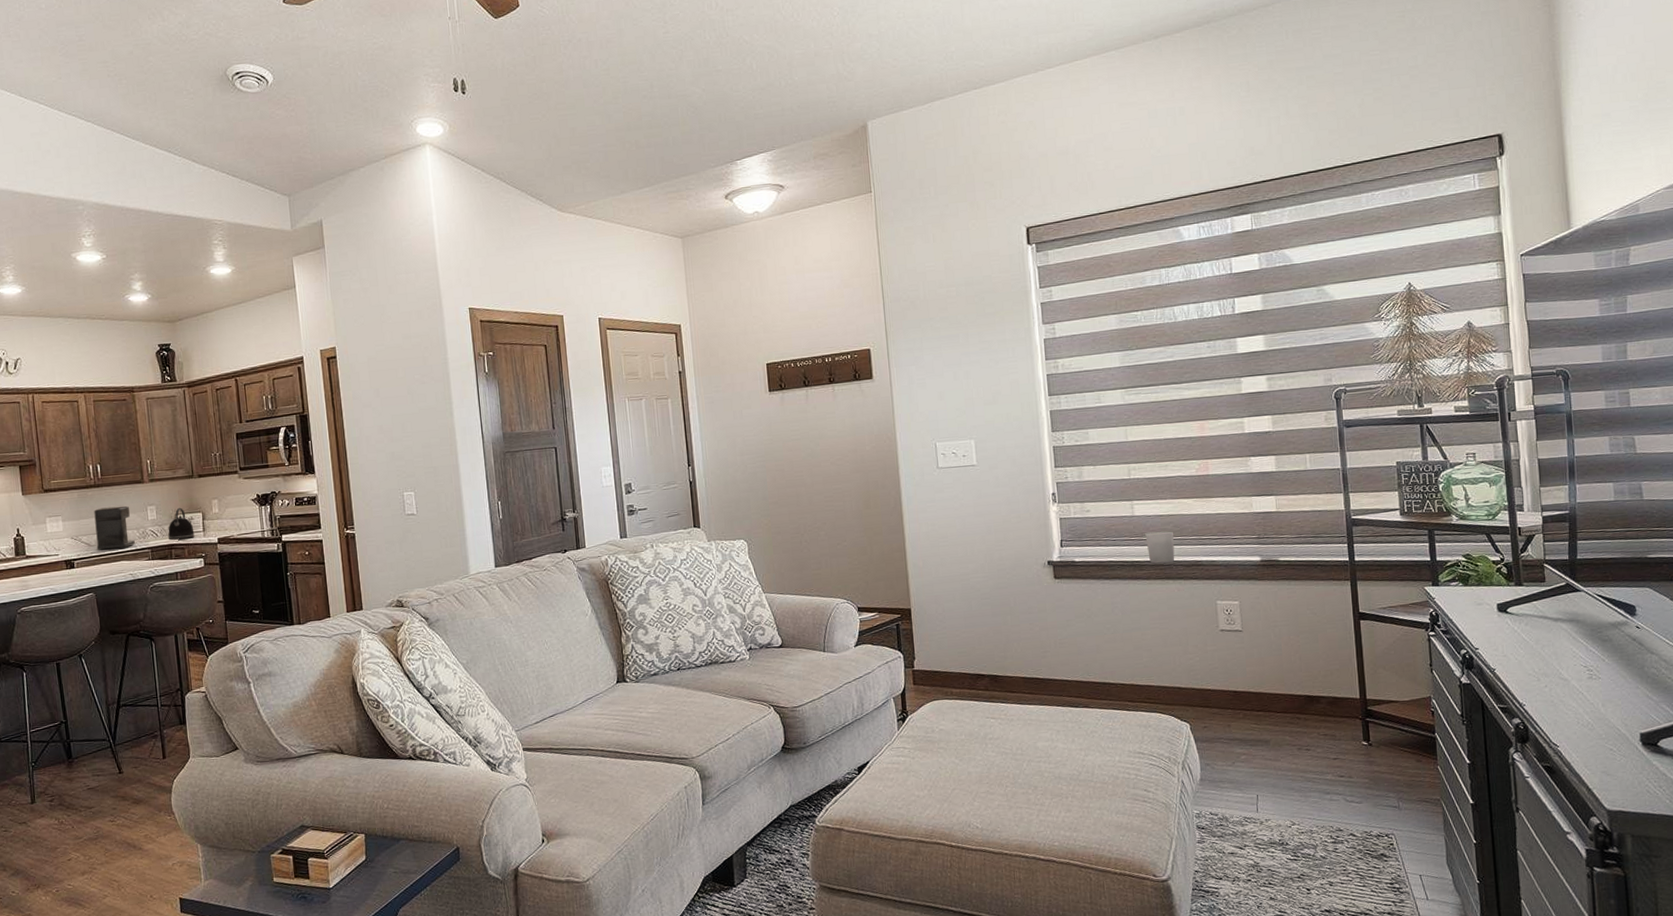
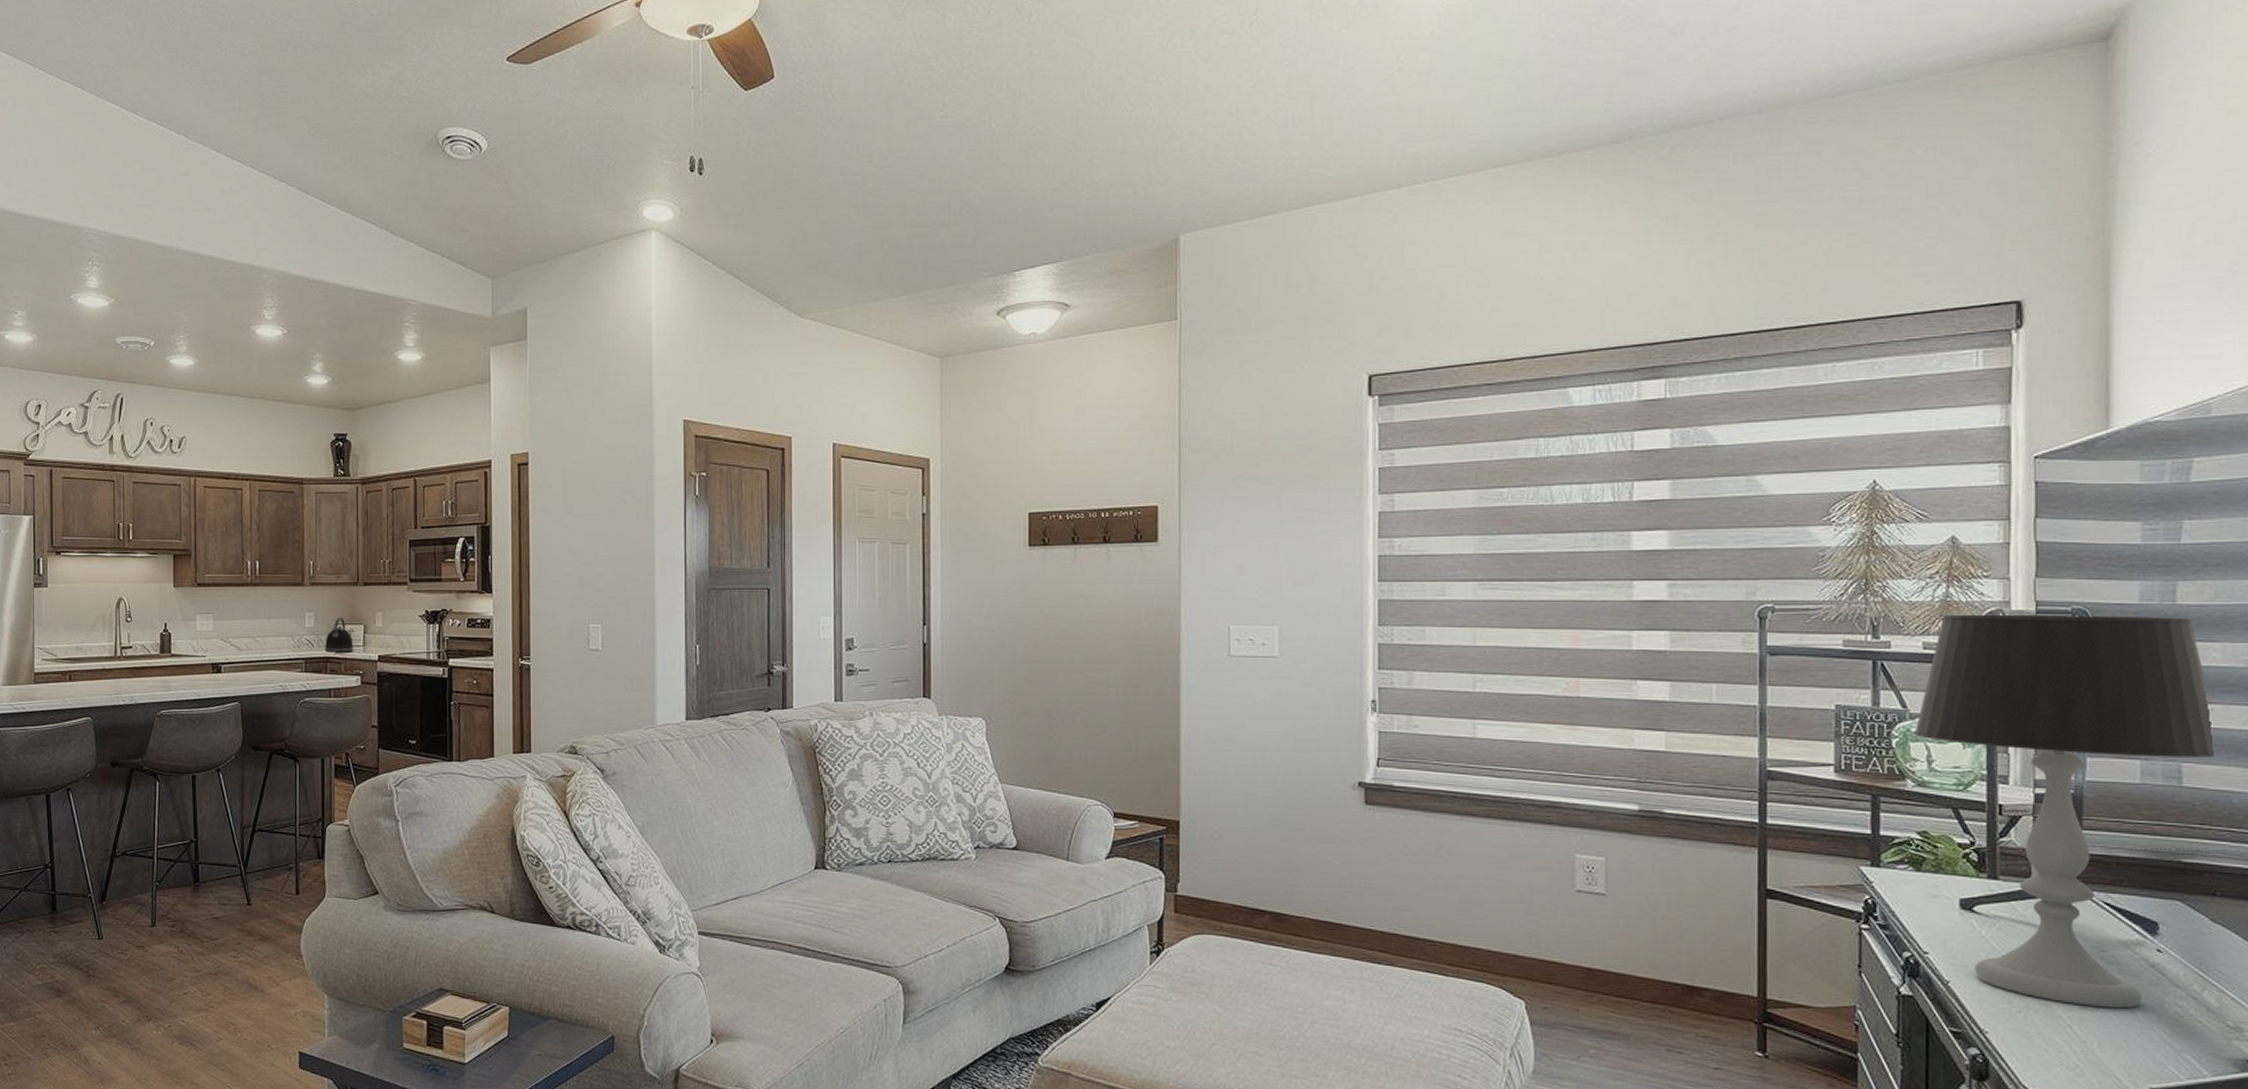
coffee maker: present [94,505,135,550] -> none [247,609,288,657]
candle holder: present [1145,531,1175,564] -> none [1488,761,1527,801]
table lamp: none [1454,369,1664,676] -> present [1914,614,2216,1009]

